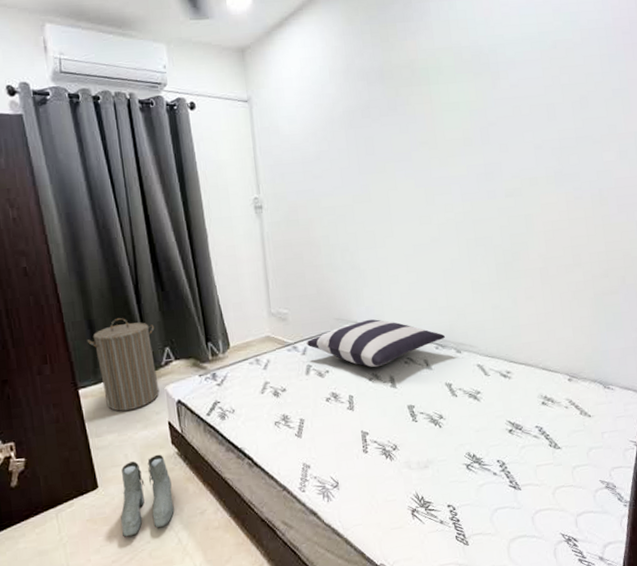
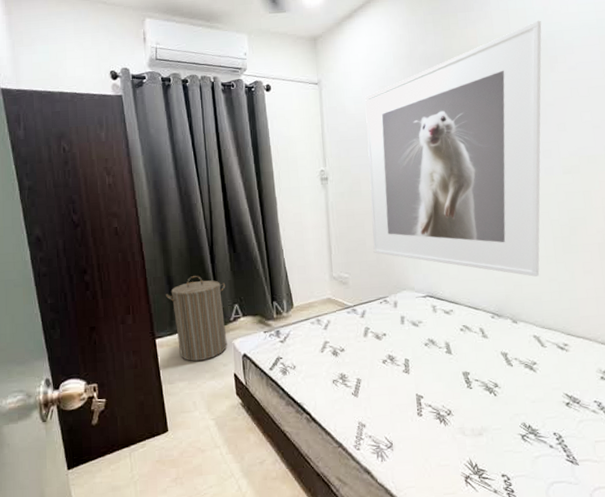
boots: present [121,454,174,537] -> none [187,403,236,480]
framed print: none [300,32,484,305] -> present [365,20,542,277]
pillow: present [306,319,445,367] -> none [365,286,501,333]

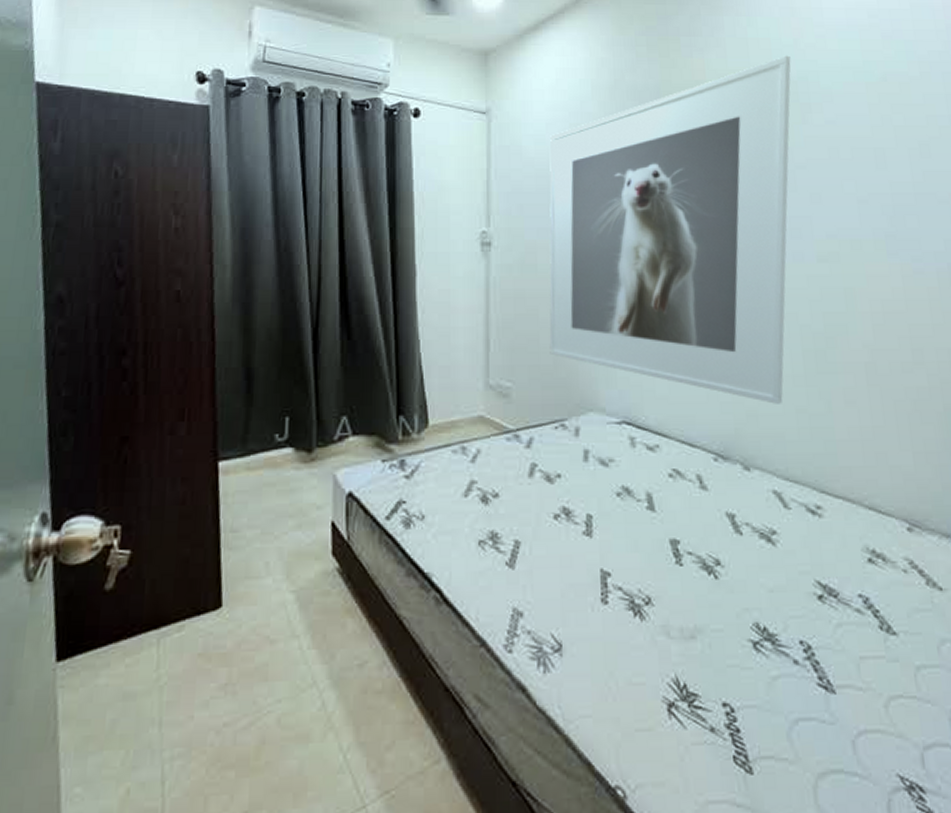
laundry hamper: present [165,275,228,361] -> none [240,368,332,499]

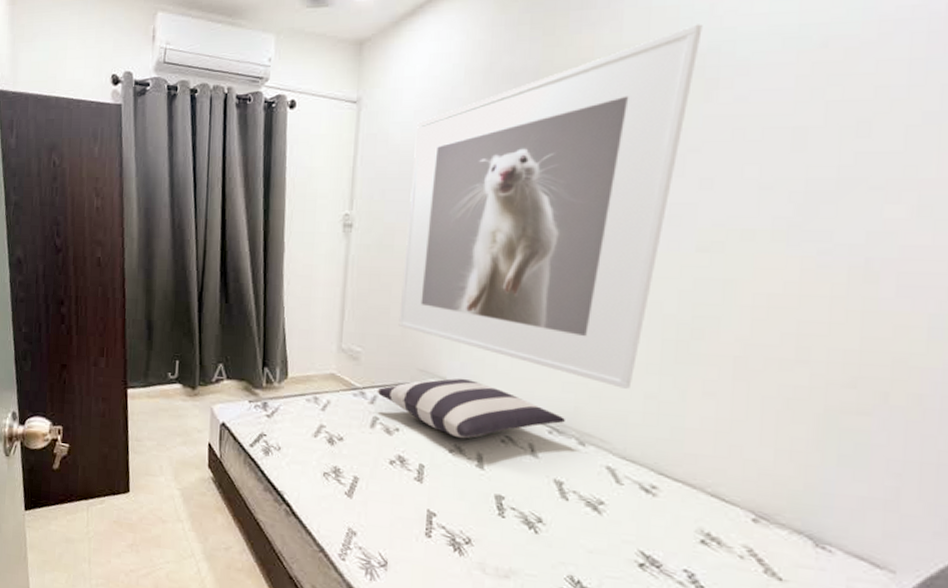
pillow: none [533,408,728,477] -> present [377,378,565,438]

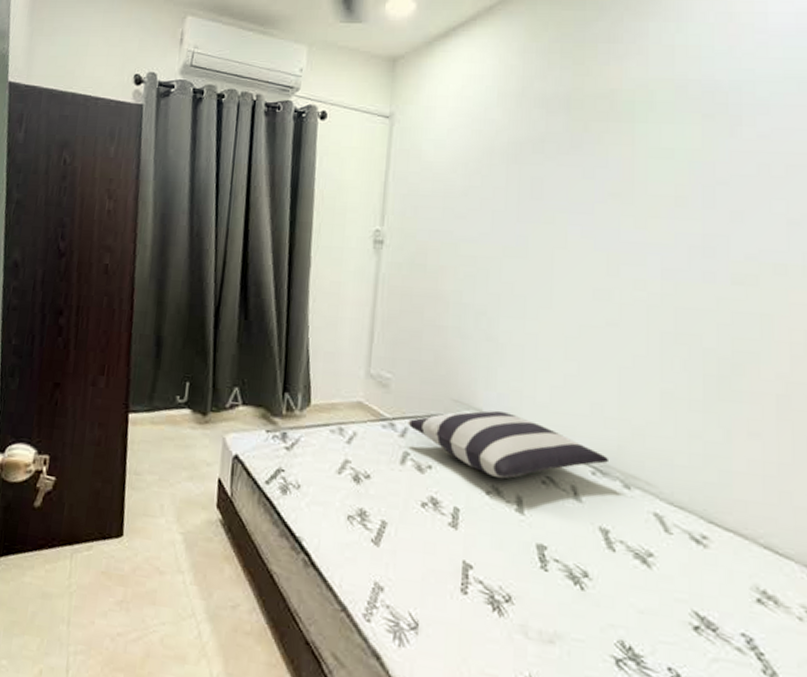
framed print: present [398,24,703,389] -> none [431,64,723,427]

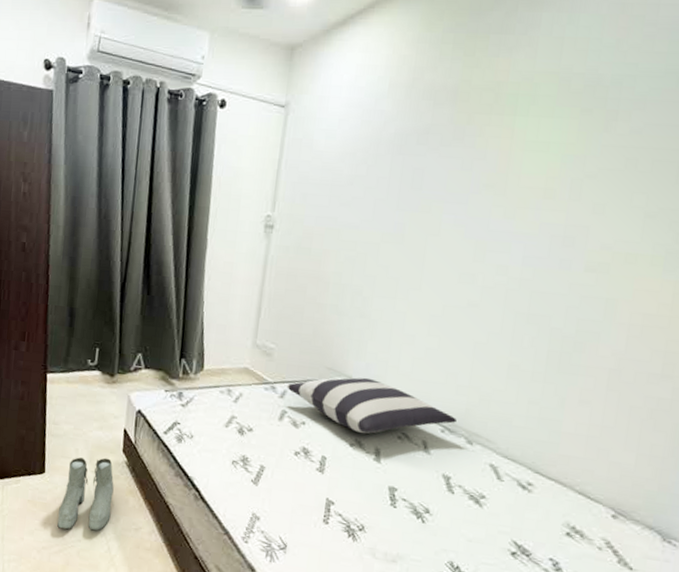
boots: none [136,515,207,611] -> present [57,457,114,531]

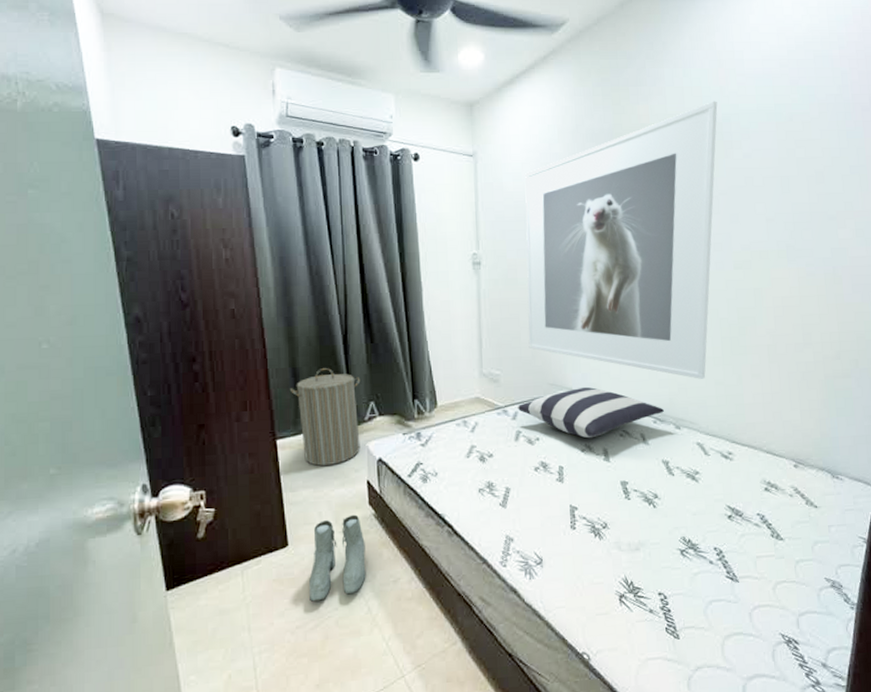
laundry hamper: none [65,312,132,408] -> present [289,367,361,466]
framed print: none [311,57,608,394] -> present [525,101,718,379]

